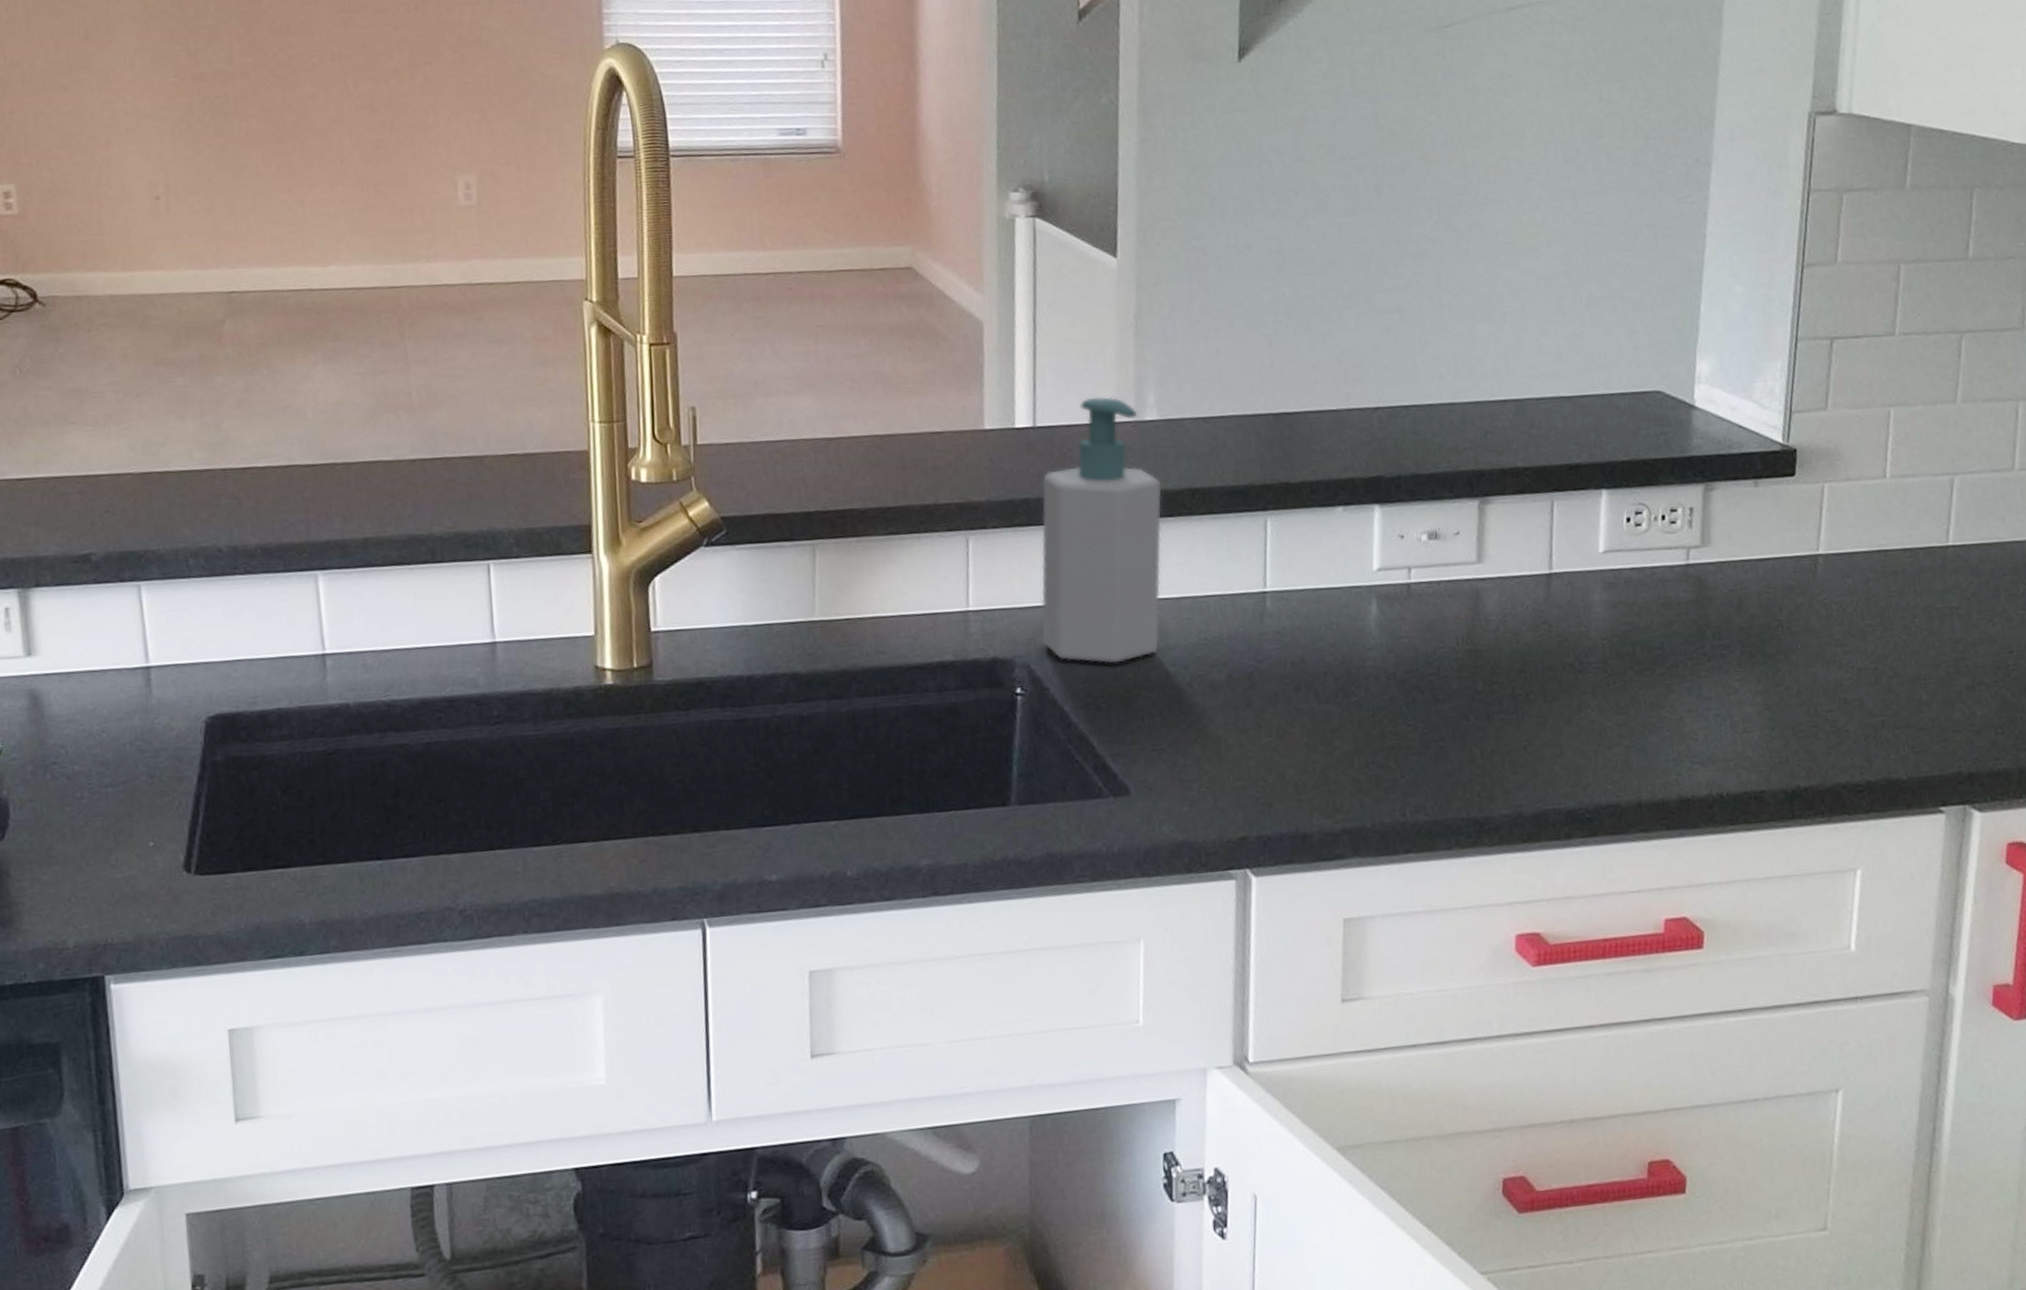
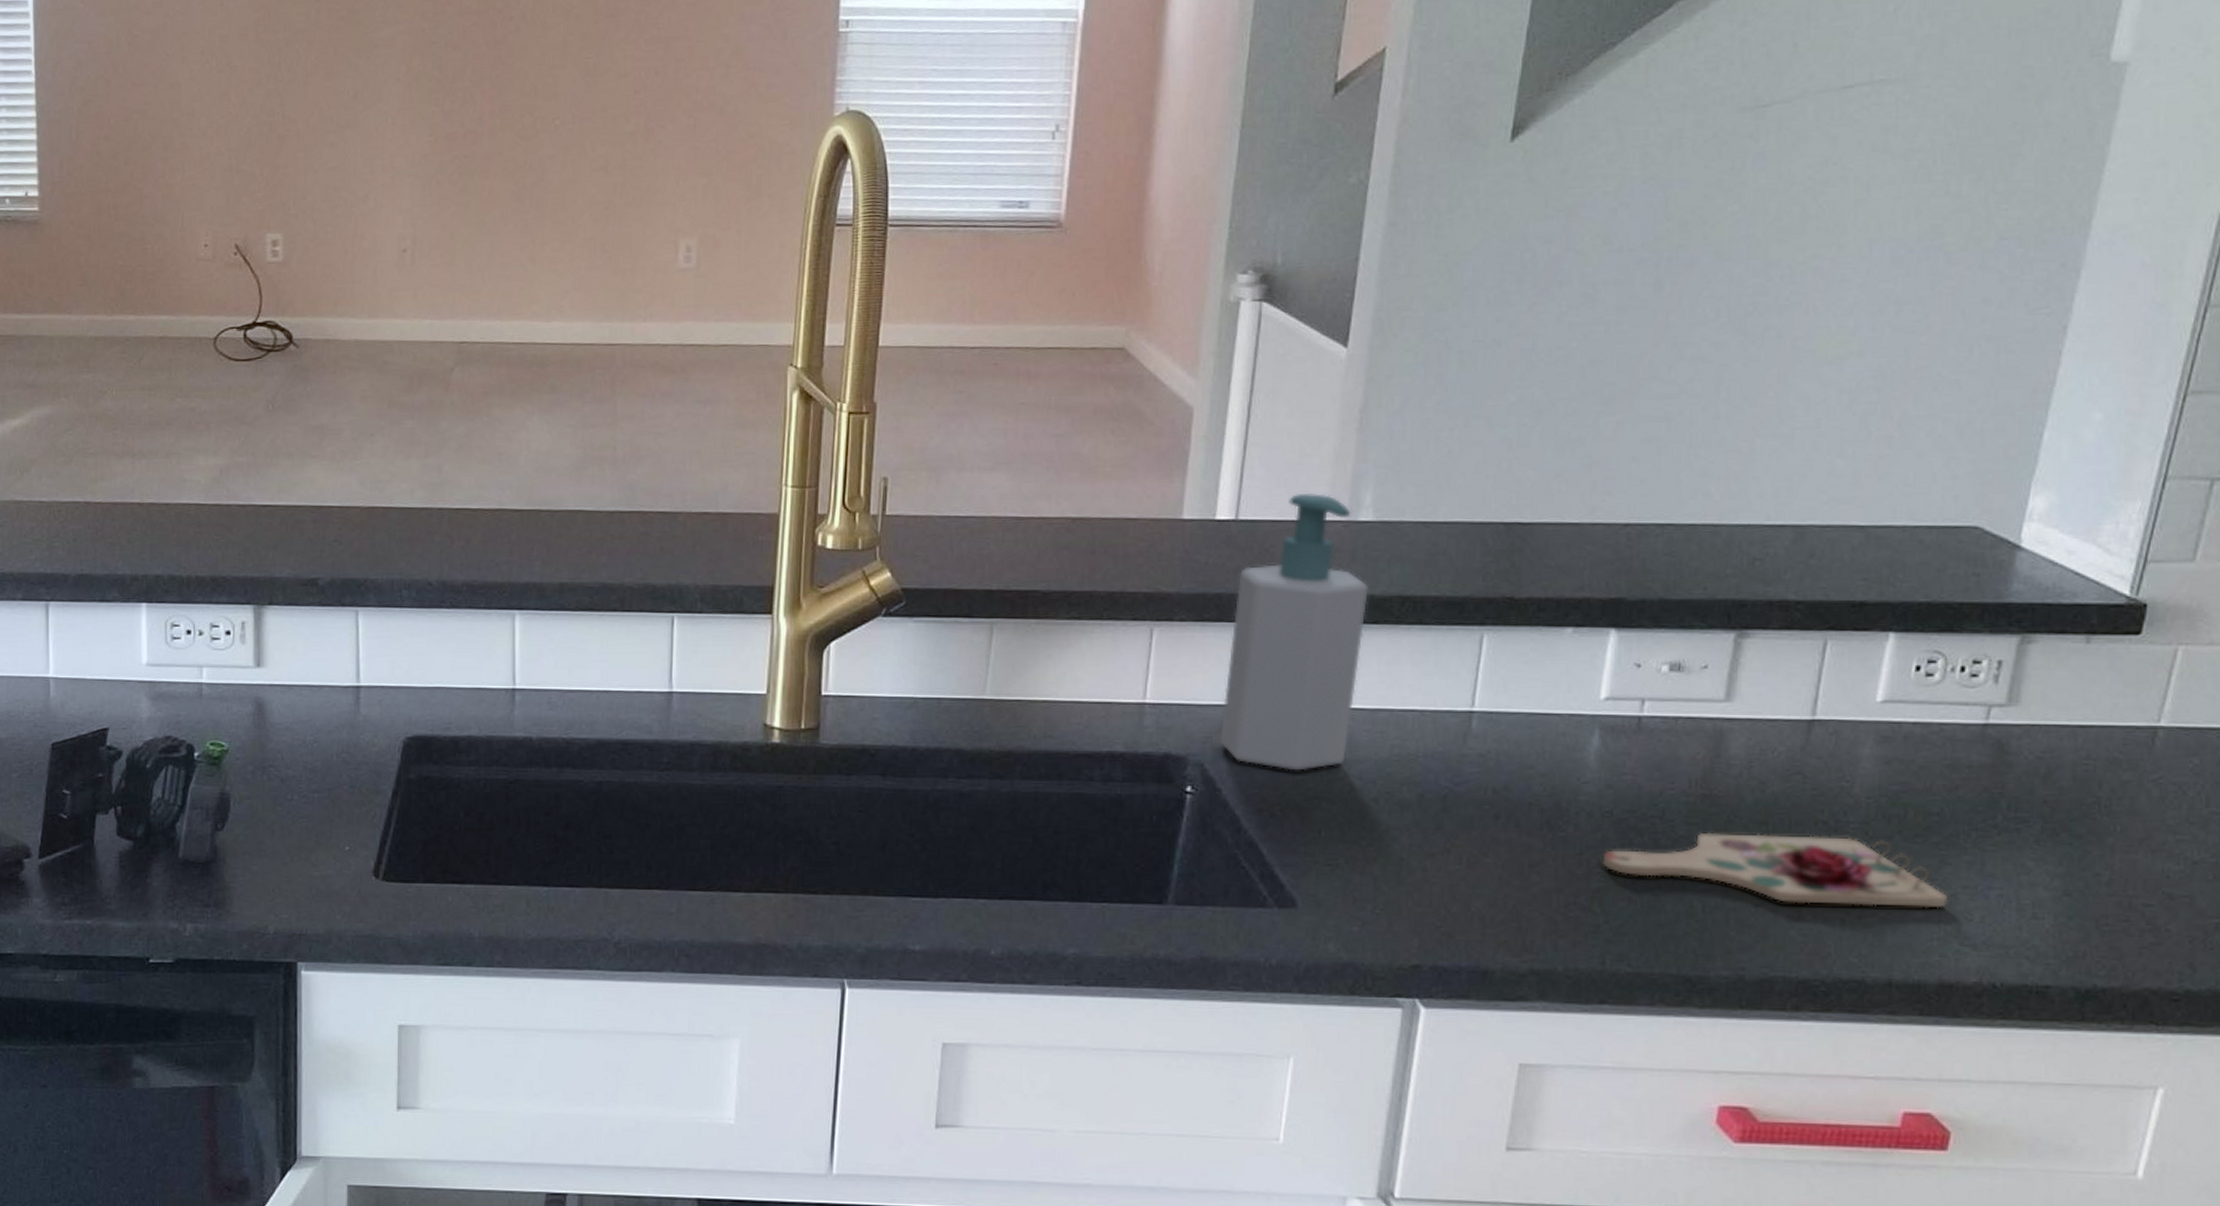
cutting board: none [1392,676,1677,742] -> present [1602,832,1948,909]

